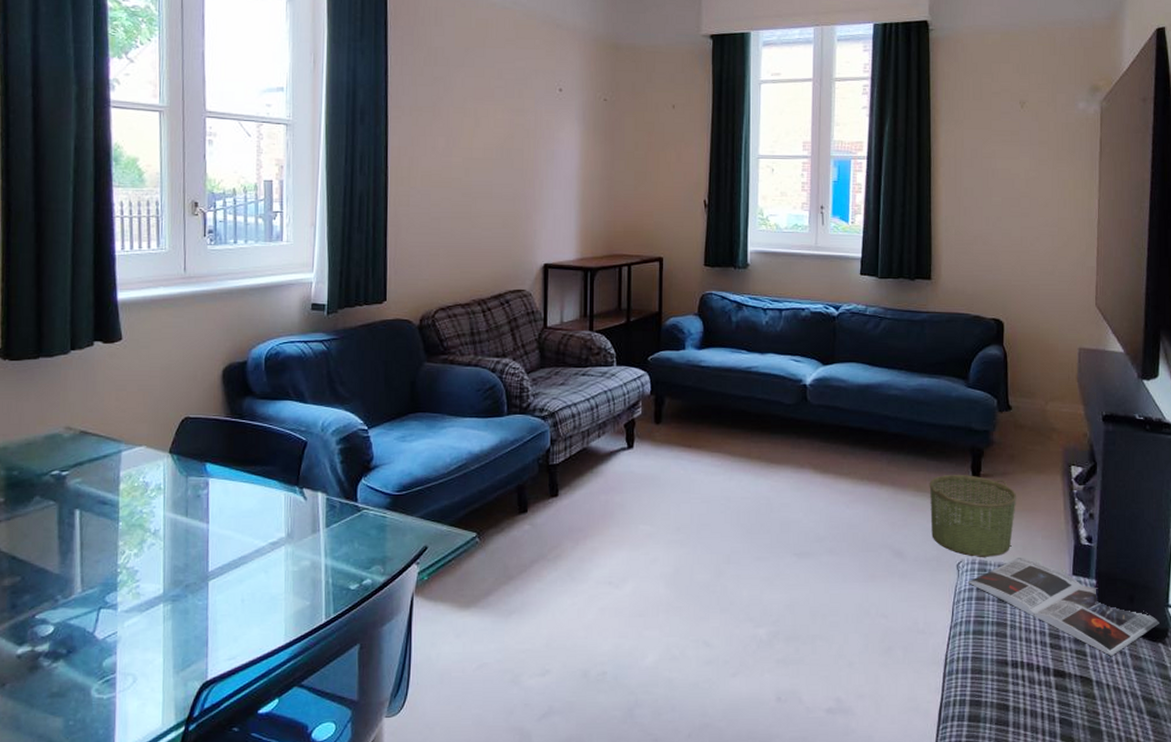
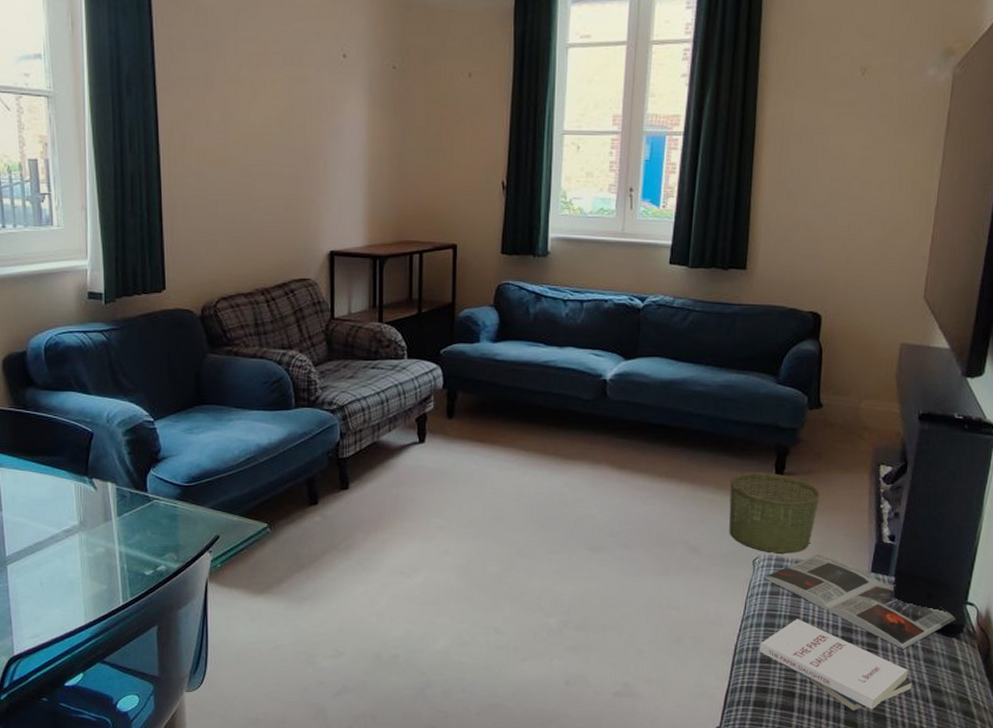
books: none [969,624,1124,725] -> present [759,618,912,711]

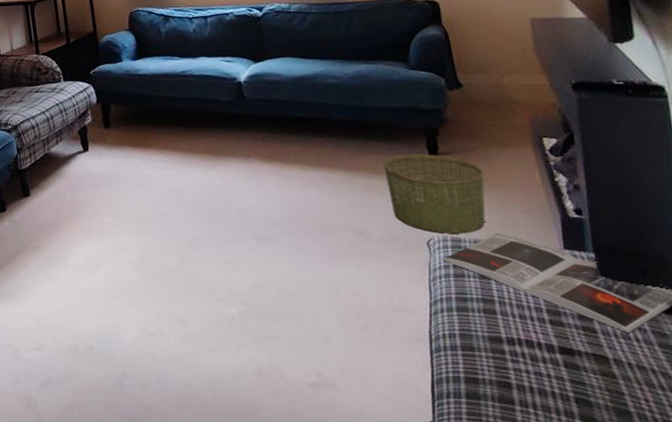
books: present [759,618,912,711] -> none [456,301,653,405]

